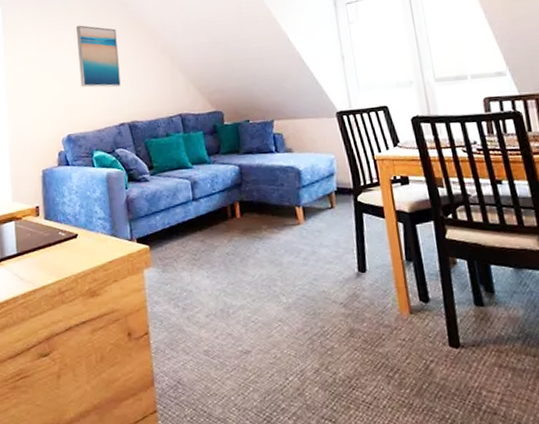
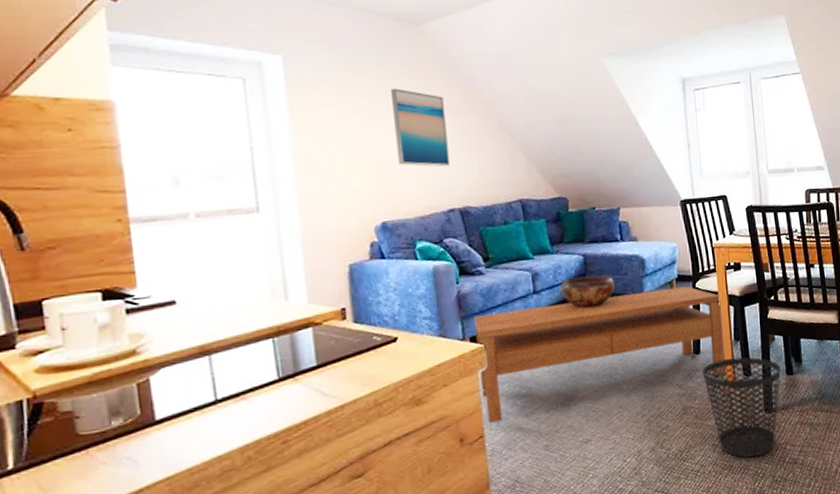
coffee table: none [140,199,398,321] -> present [474,286,726,423]
decorative bowl: none [217,186,271,217] -> present [560,276,615,308]
wastebasket: none [370,280,468,397] -> present [703,357,781,457]

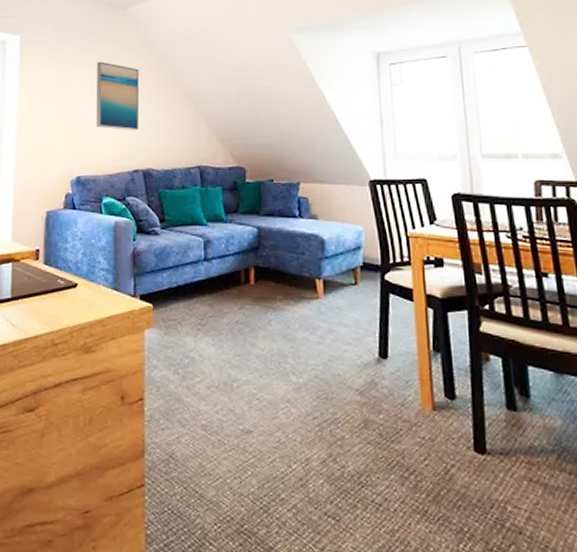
coffee table: present [474,286,726,423] -> none [145,274,421,391]
decorative bowl: present [560,276,615,308] -> none [231,250,290,284]
wastebasket: present [703,357,781,457] -> none [390,371,498,508]

